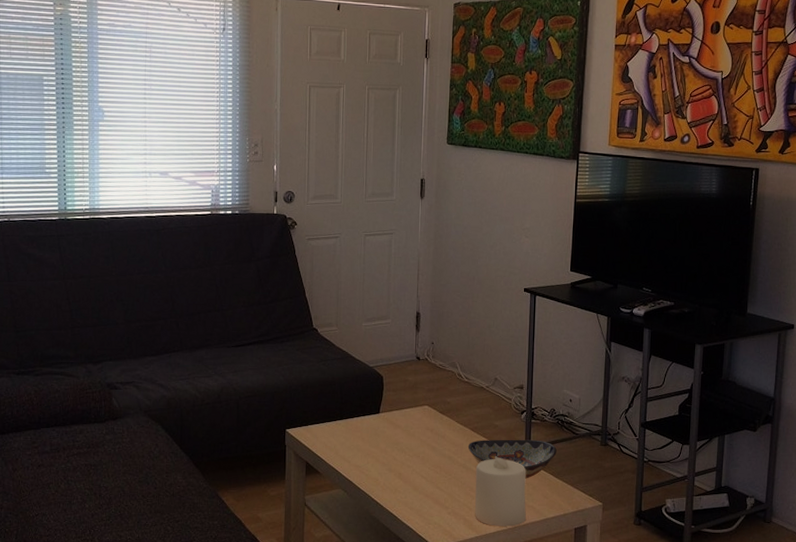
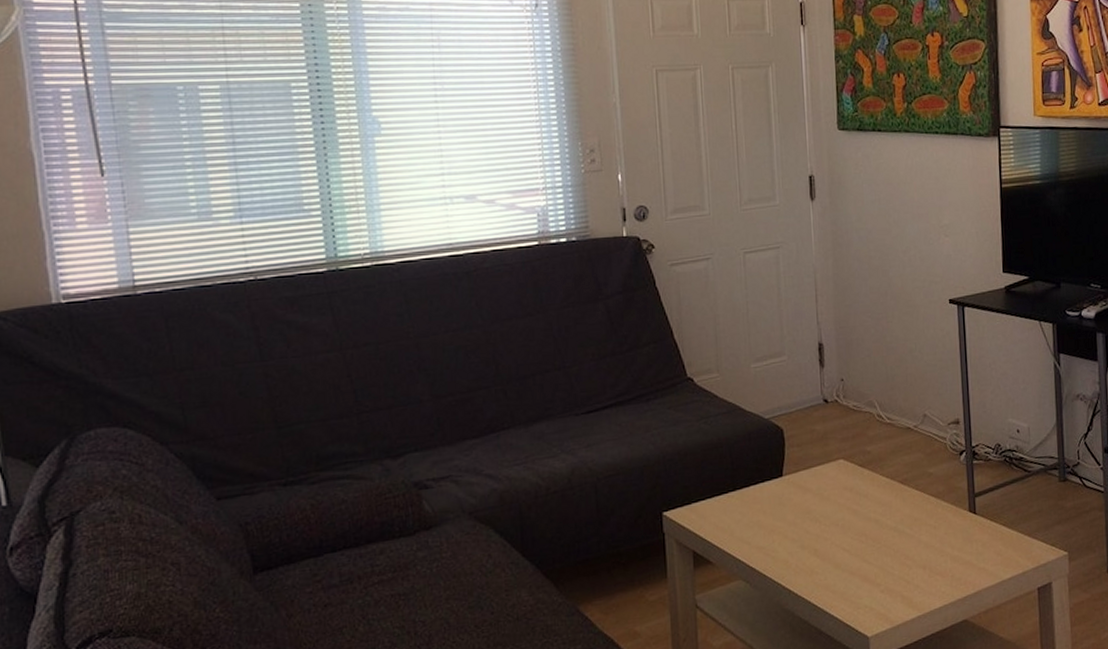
decorative bowl: present [468,439,557,479] -> none [897,485,1007,535]
candle: present [475,456,527,527] -> none [910,511,979,600]

